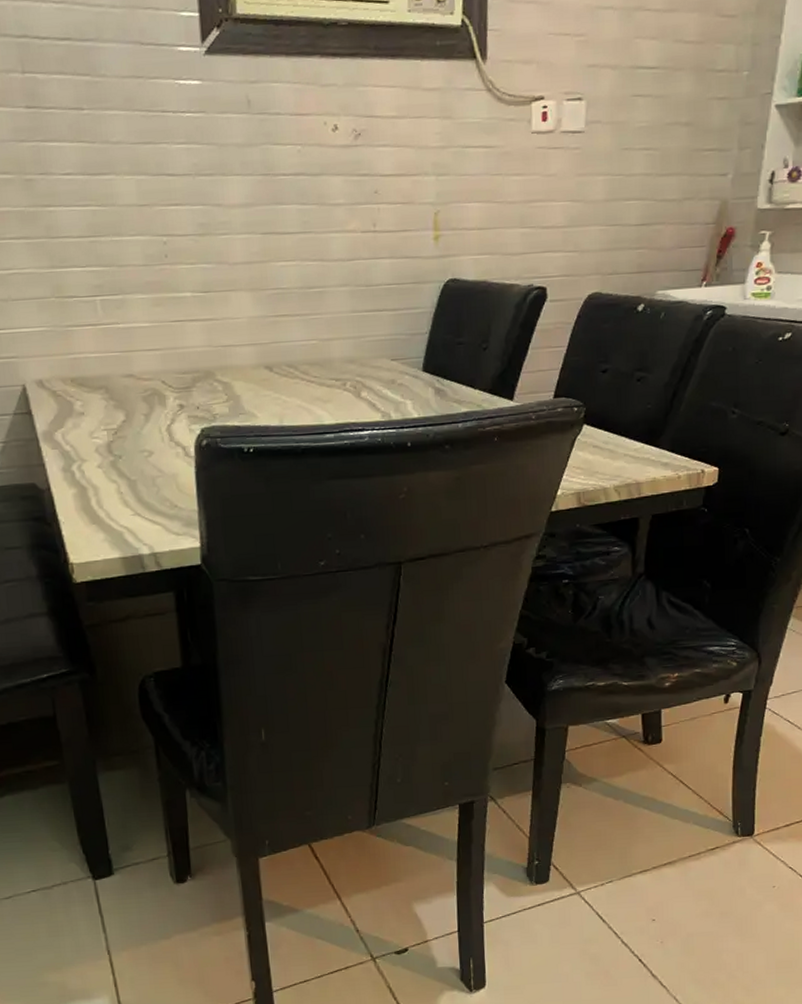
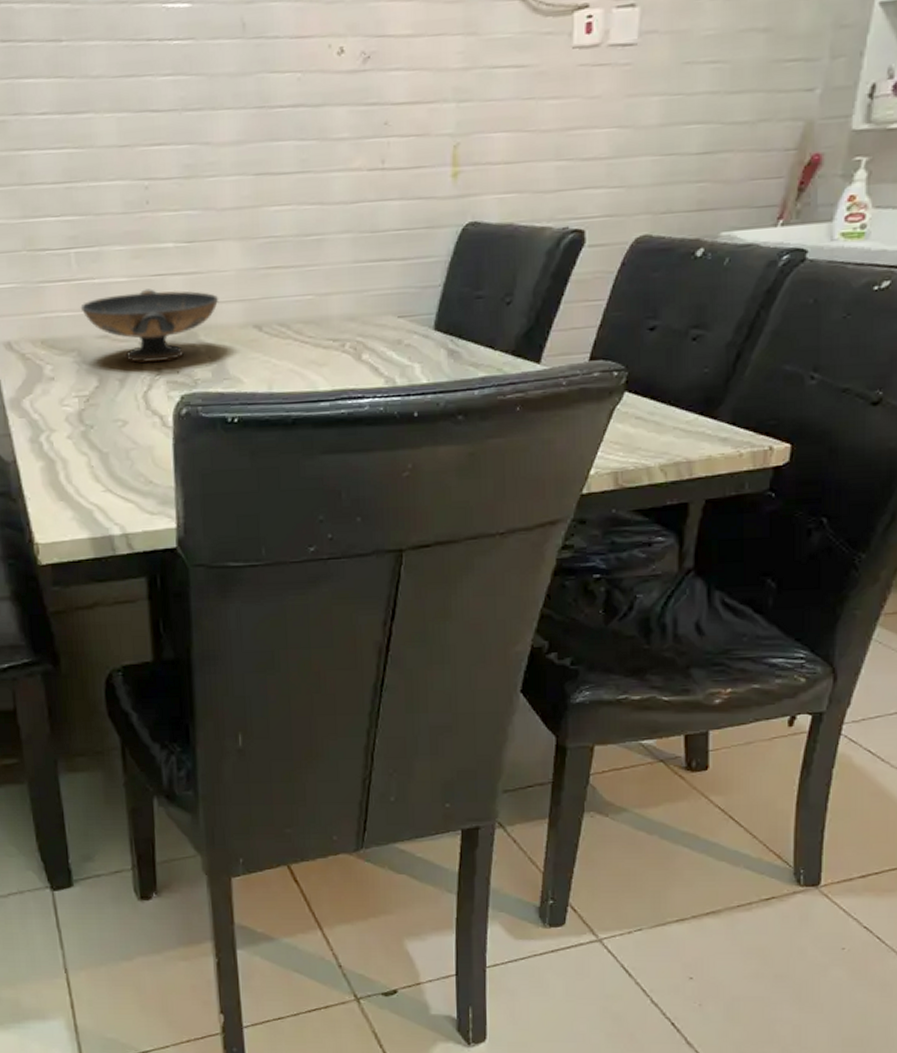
decorative bowl: none [107,333,234,399] -> present [80,289,219,362]

